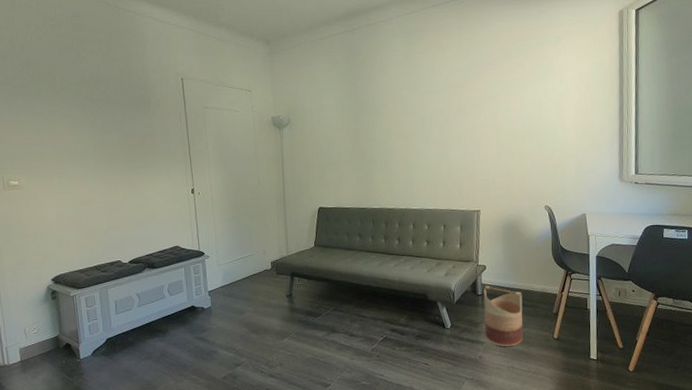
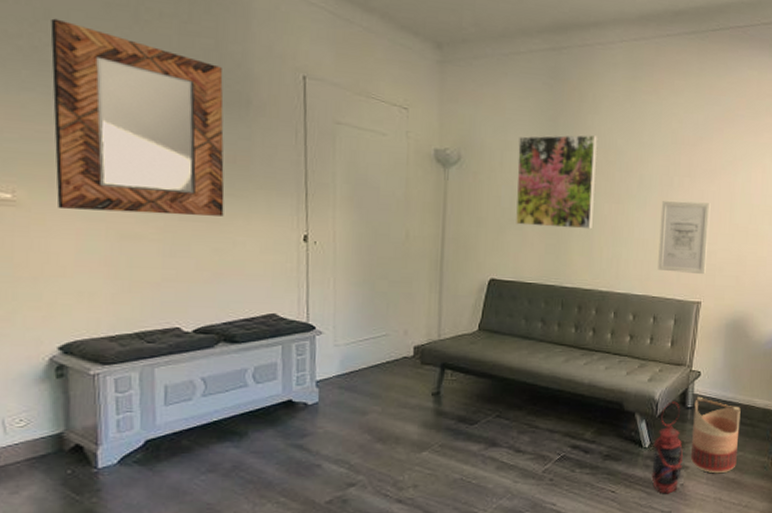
home mirror: none [31,64,140,187] -> present [50,18,225,216]
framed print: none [329,91,390,165] -> present [516,135,597,230]
wall art: none [440,131,481,189] -> present [658,201,711,275]
lantern: none [454,290,479,365] -> present [651,401,683,494]

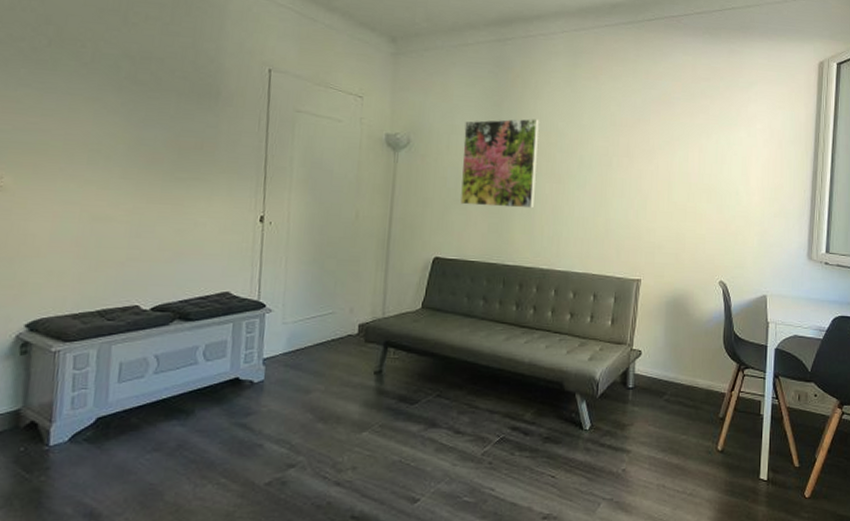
home mirror: present [50,18,225,216] -> none [39,23,197,199]
lantern: present [651,401,683,494] -> none [592,381,624,480]
wall art: present [658,201,711,275] -> none [597,180,649,253]
basket: present [691,396,741,474] -> none [633,376,683,459]

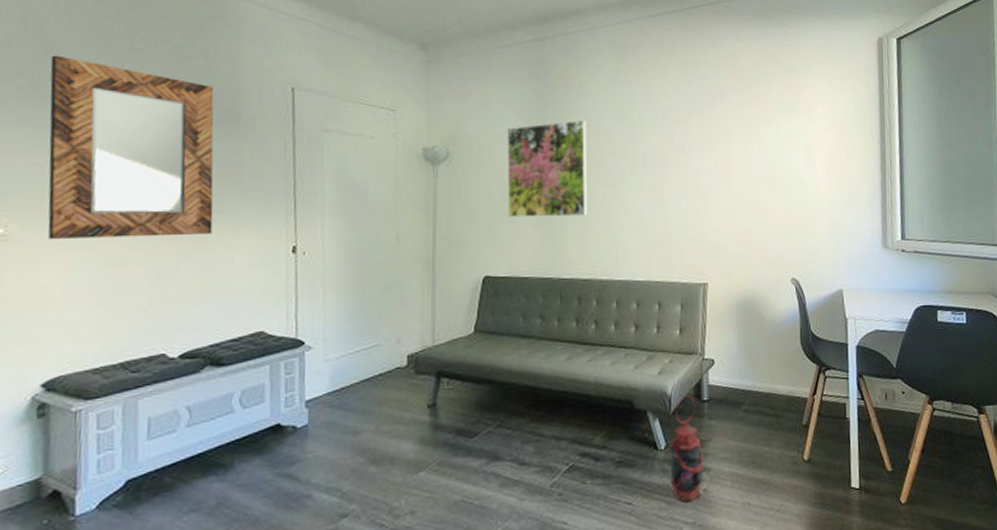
home mirror: none [39,23,197,199] -> present [47,55,214,239]
lantern: none [592,381,624,480] -> present [669,395,703,502]

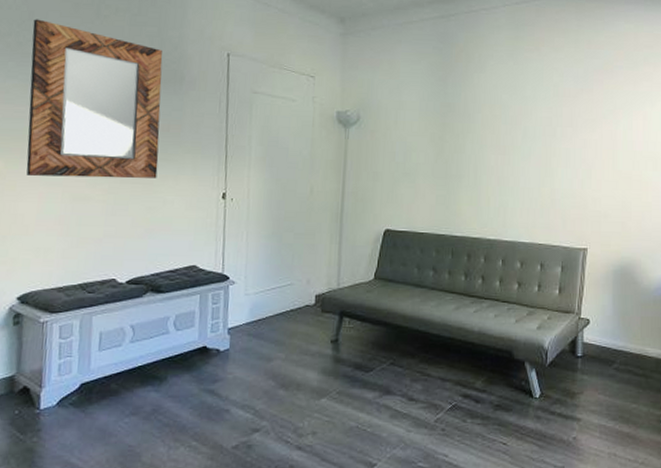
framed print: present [507,120,587,218] -> none [409,92,483,180]
lantern: present [669,395,703,502] -> none [543,350,574,448]

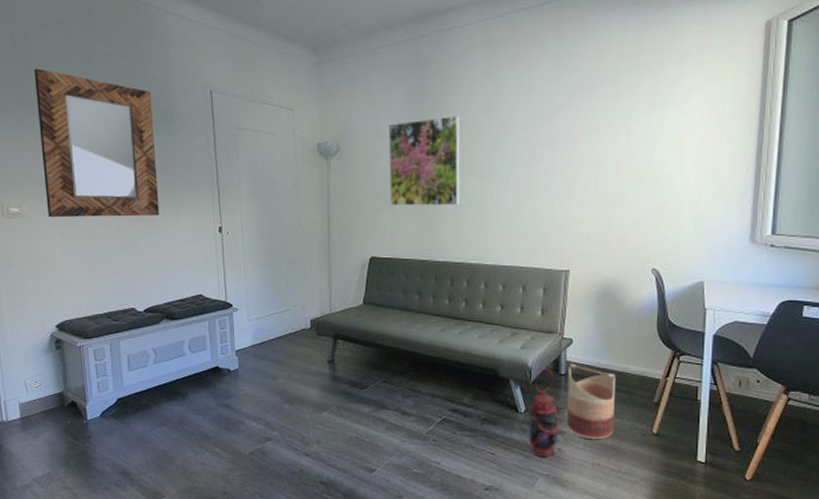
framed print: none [409,92,483,180] -> present [389,116,460,206]
lantern: none [543,350,574,448] -> present [528,368,558,458]
basket: none [583,345,632,427] -> present [567,363,616,440]

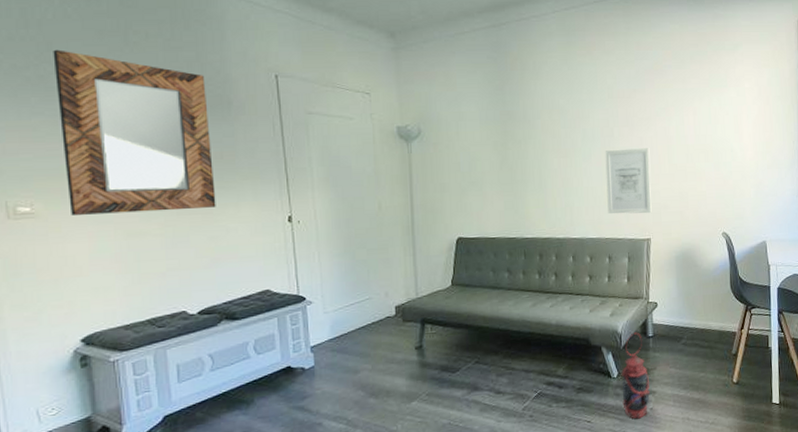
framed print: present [389,116,460,206] -> none [471,99,545,186]
wall art: none [524,171,575,243] -> present [605,148,652,214]
basket: present [567,363,616,440] -> none [655,325,700,396]

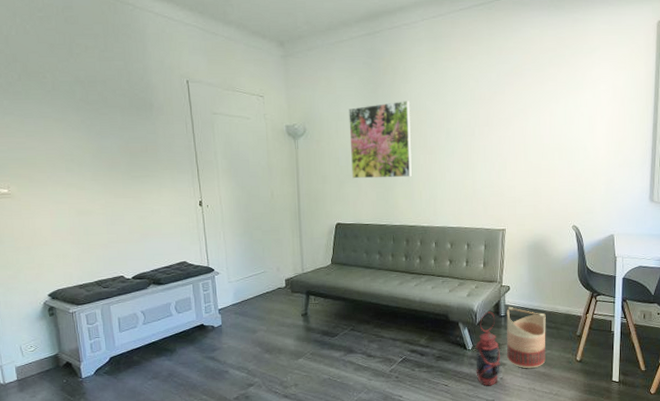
home mirror: present [53,49,216,215] -> none [17,60,143,196]
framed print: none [471,99,545,186] -> present [348,101,412,179]
wall art: present [605,148,652,214] -> none [466,146,508,207]
basket: none [655,325,700,396] -> present [506,306,546,369]

